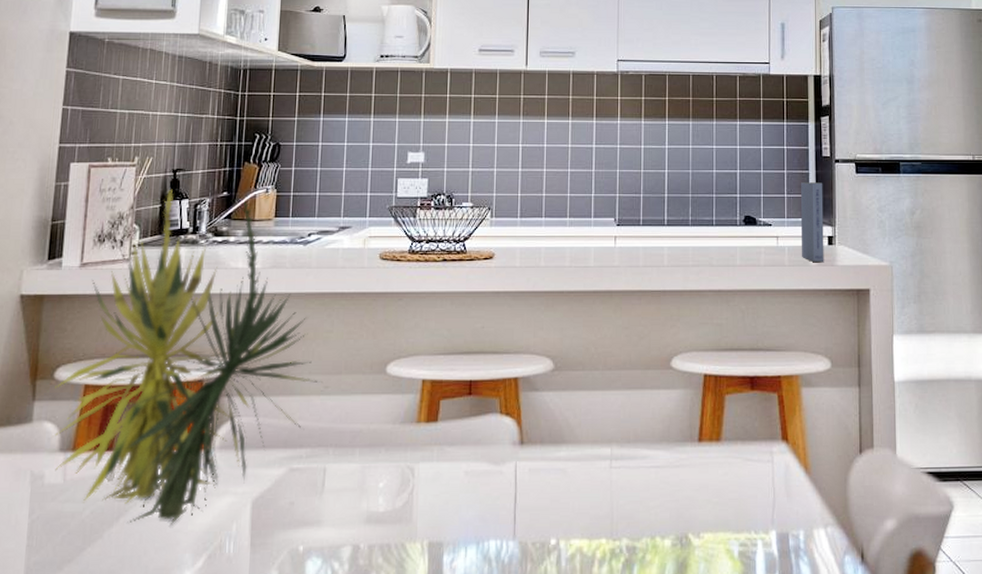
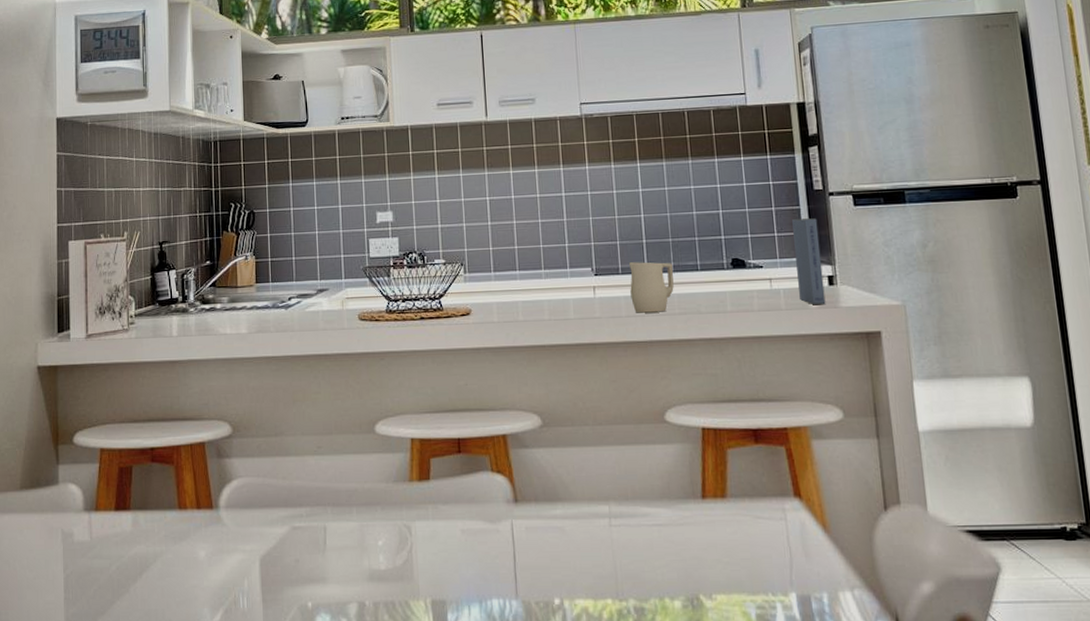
plant: present [55,189,322,526] -> none [75,261,315,581]
mug: none [649,215,691,264] -> present [629,262,674,313]

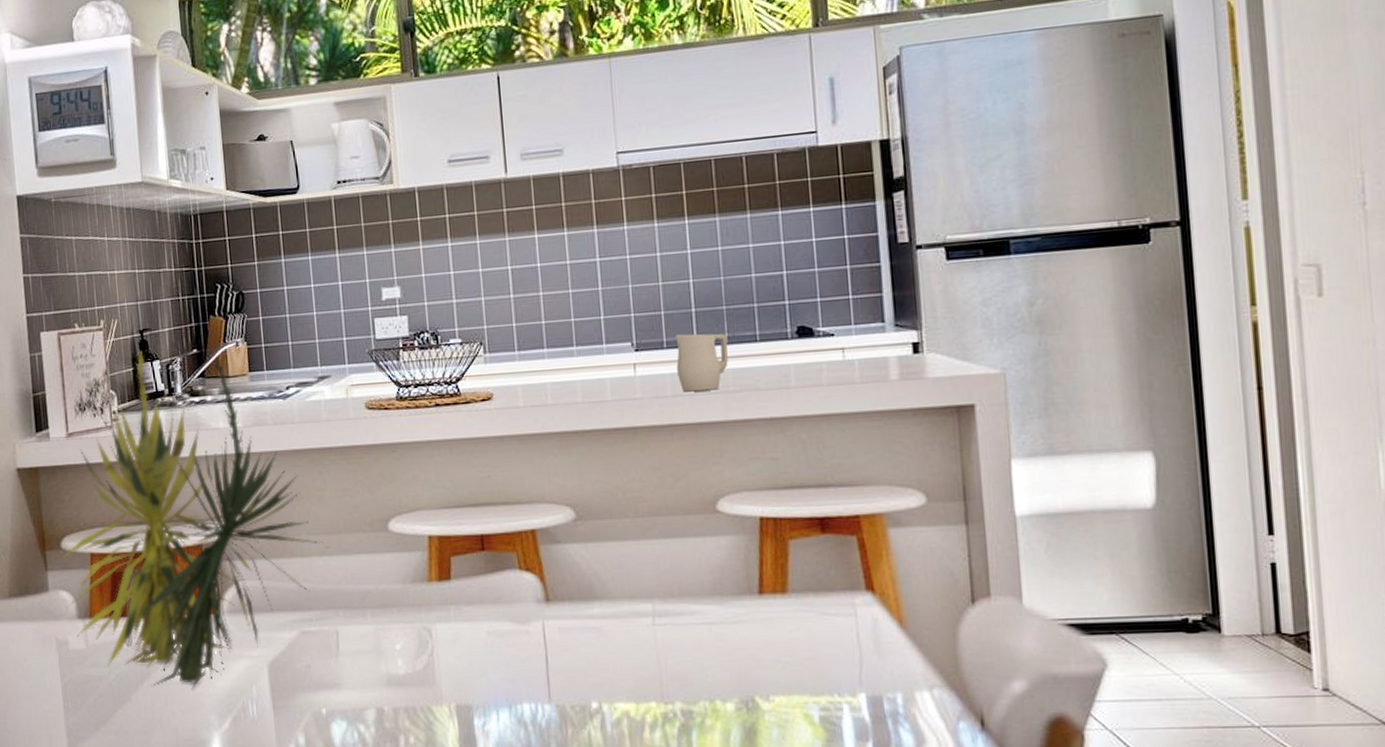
plant: none [75,261,315,581] -> present [63,350,322,689]
book: present [791,218,826,305] -> none [869,276,909,377]

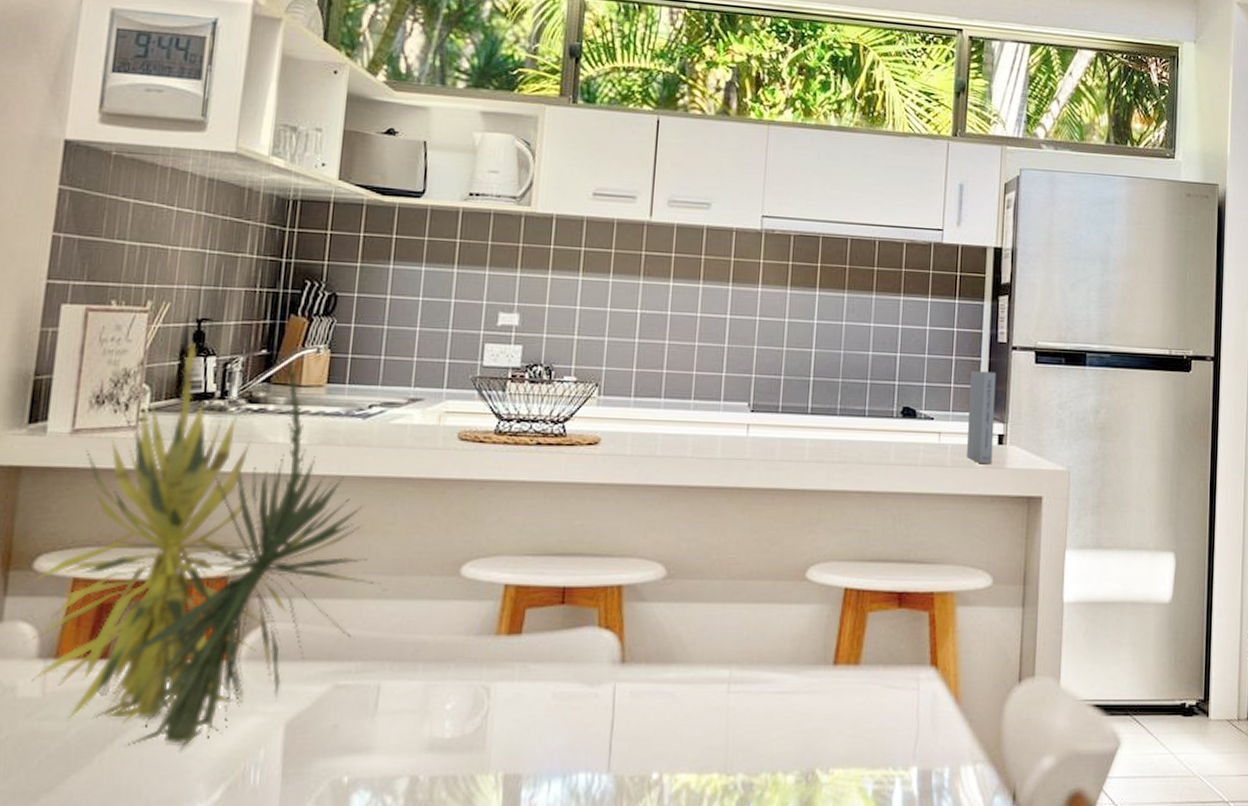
mug: present [676,333,728,392] -> none [788,401,839,459]
book: none [869,276,909,377] -> present [967,371,997,465]

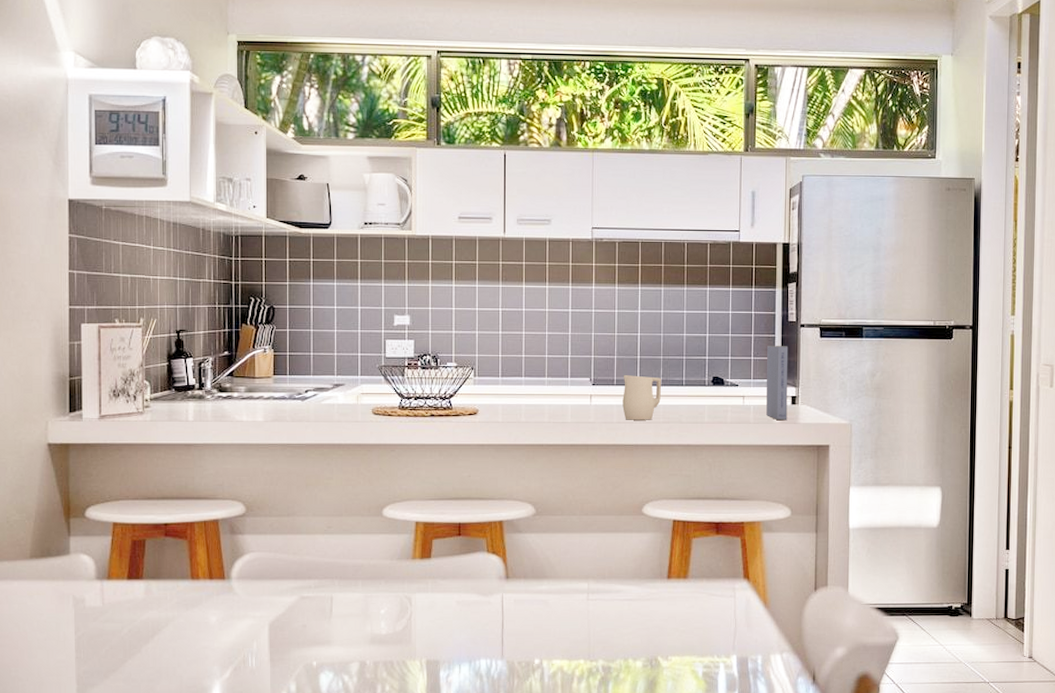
plant: present [31,343,380,750] -> none [87,348,325,643]
mug: none [788,401,839,459] -> present [622,375,662,420]

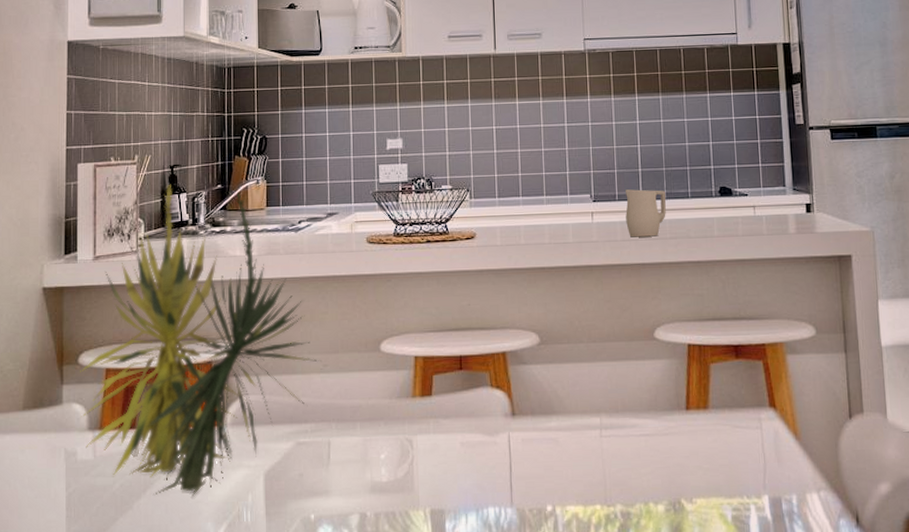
plant: none [87,348,325,643] -> present [80,184,321,497]
book: present [766,346,788,421] -> none [774,150,803,231]

